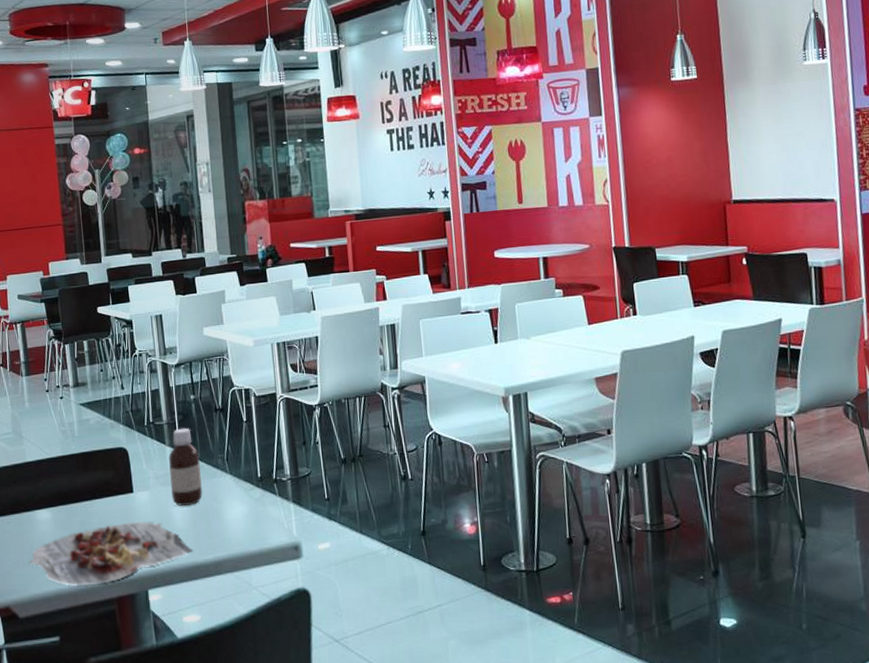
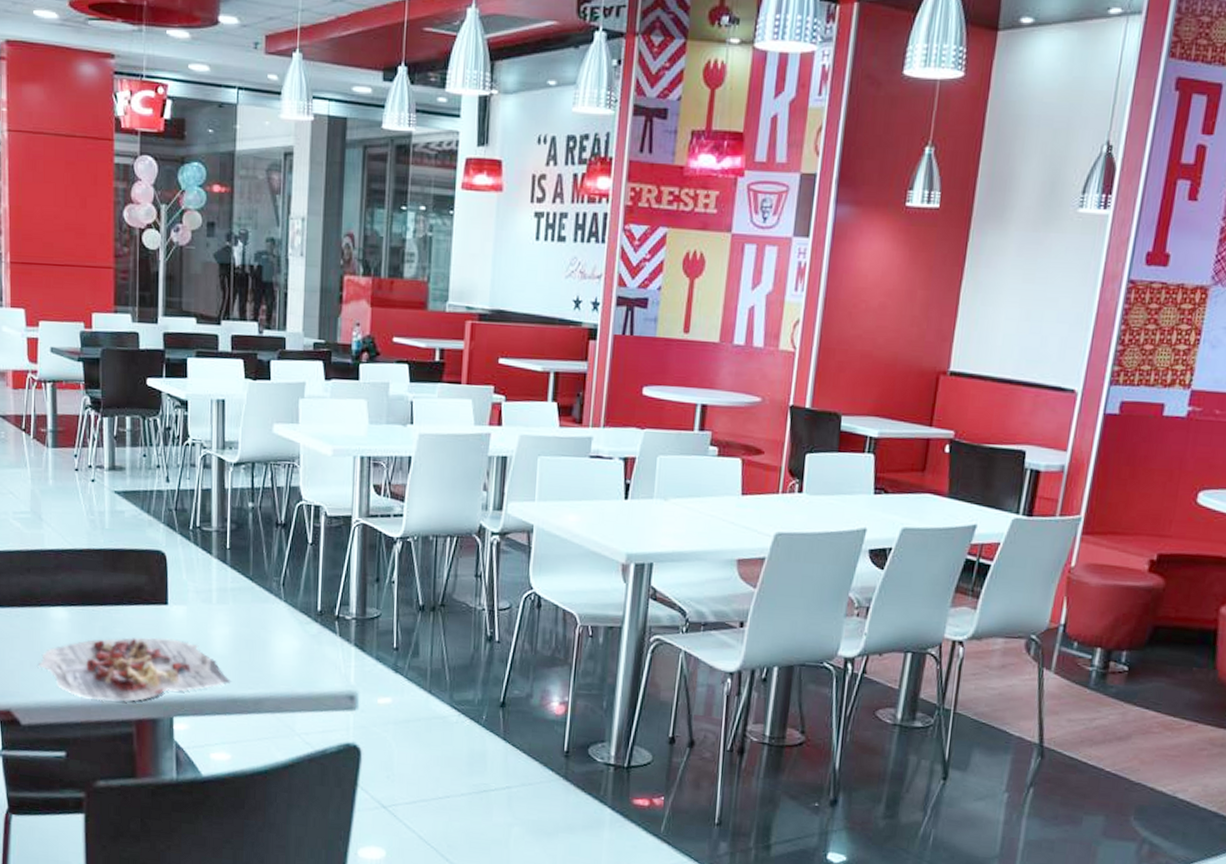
bottle: present [169,427,203,506] -> none [212,539,252,631]

